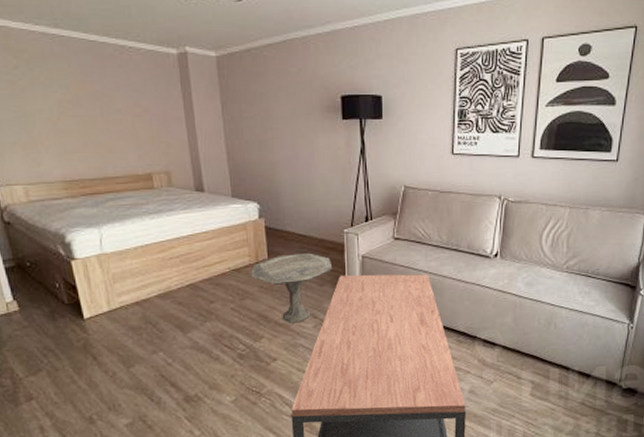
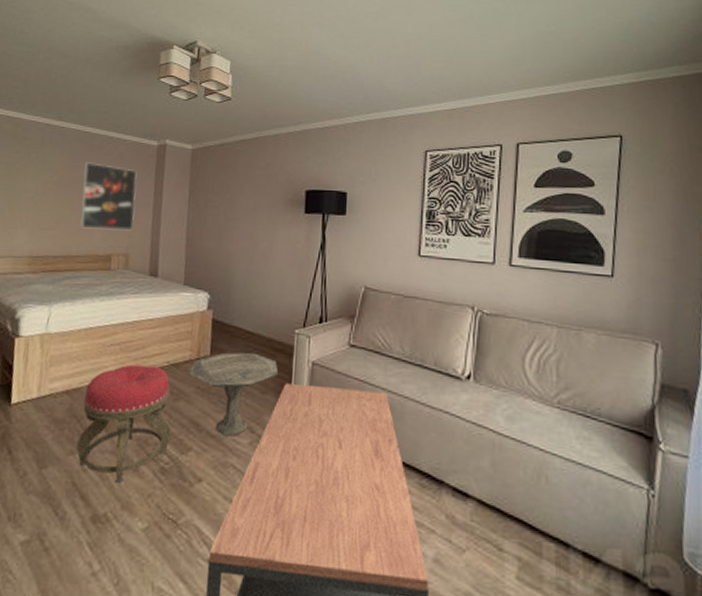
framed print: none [100,76,168,149] -> present [80,162,137,230]
stool: none [155,273,243,370] -> present [76,364,172,483]

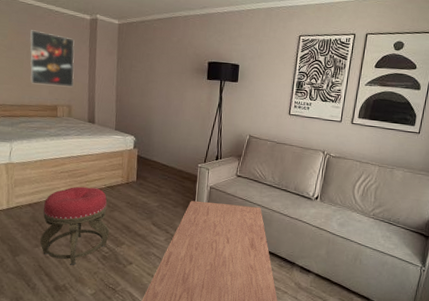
side table: present [188,352,279,437] -> none [120,179,186,235]

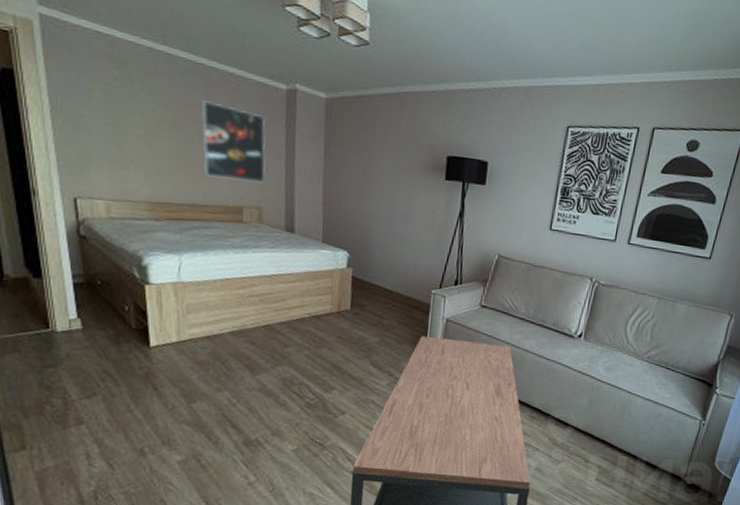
stool: present [40,186,110,265] -> none [223,314,316,415]

